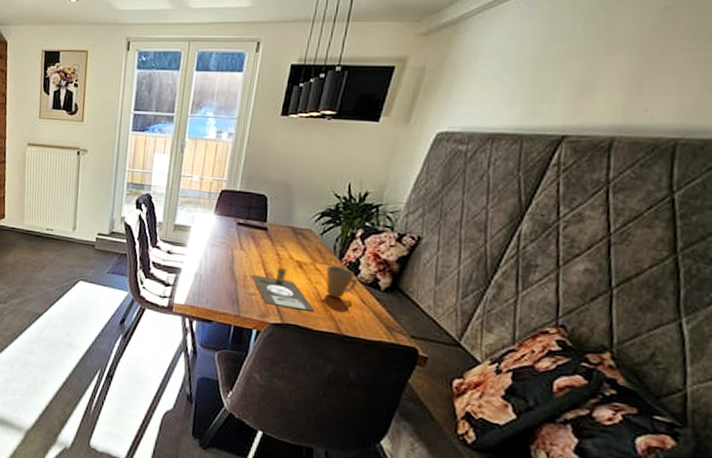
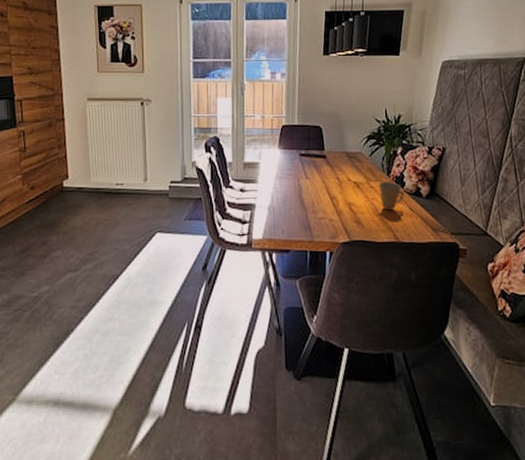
place setting: present [251,267,315,312] -> none [318,189,375,226]

